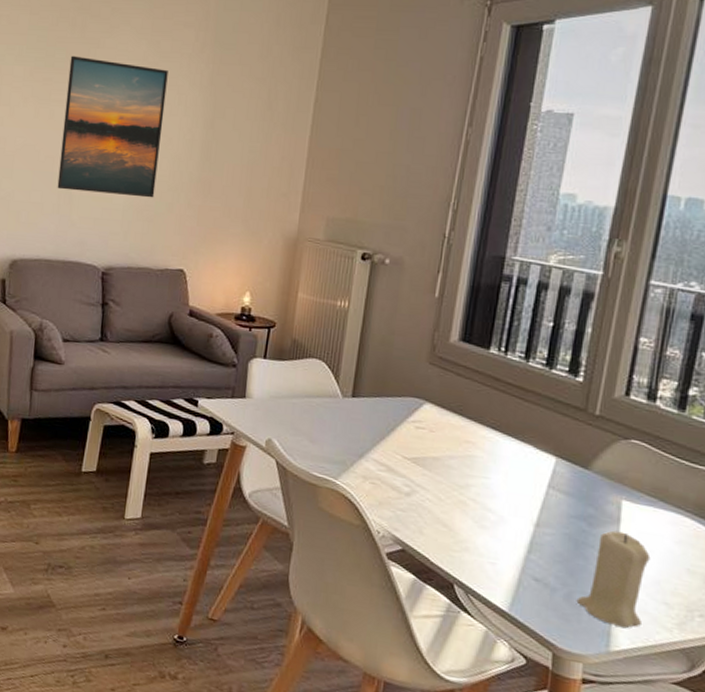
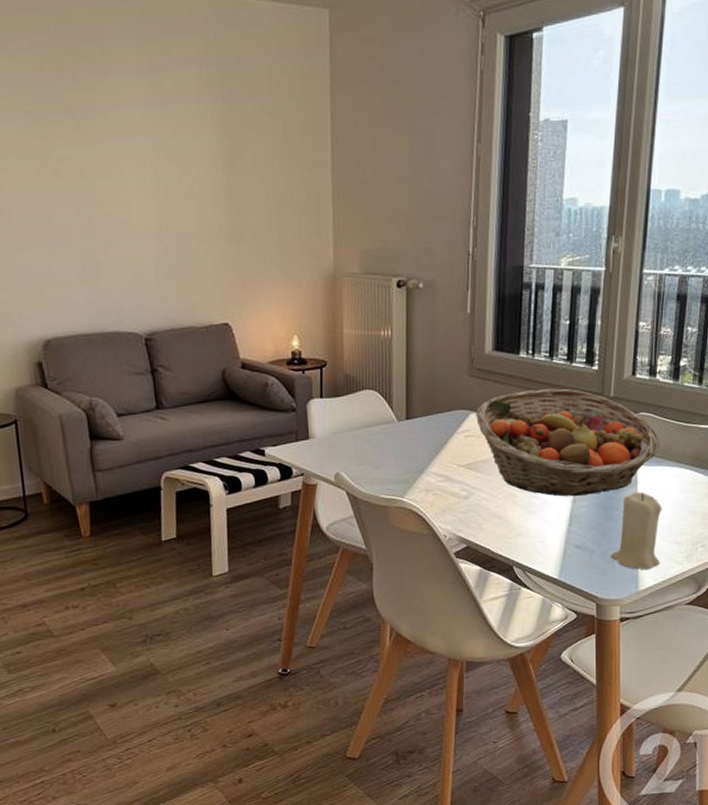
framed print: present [57,55,168,198] -> none [65,105,185,257]
fruit basket: none [431,389,654,524] -> present [476,388,660,497]

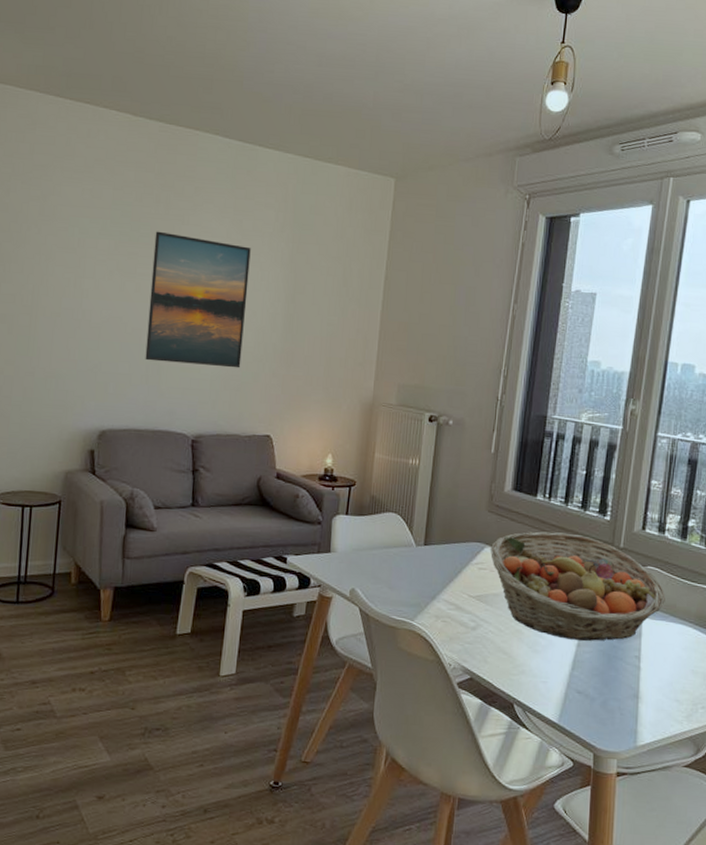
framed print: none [65,105,185,257] -> present [145,231,251,368]
candle: present [610,492,662,570] -> none [610,644,665,725]

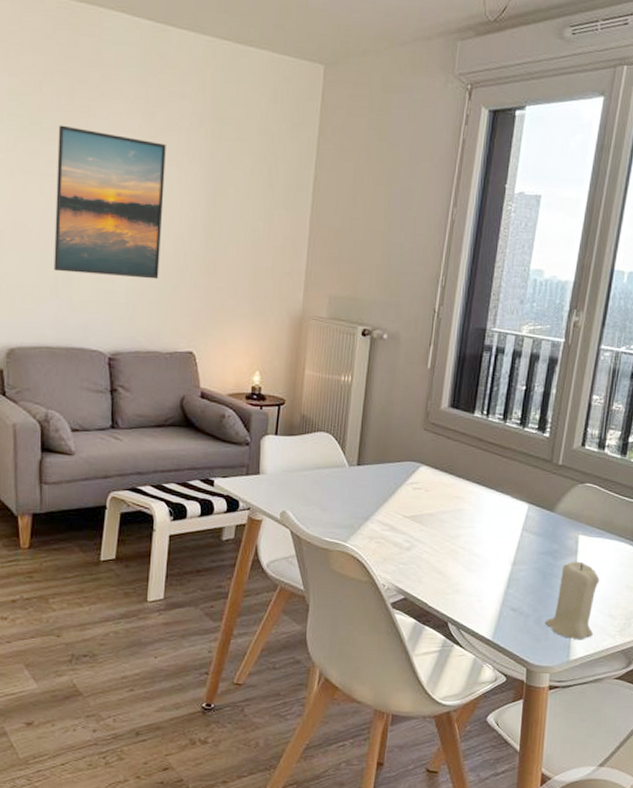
fruit basket: present [490,531,665,641] -> none [426,449,603,559]
candle: none [610,644,665,725] -> present [544,561,600,640]

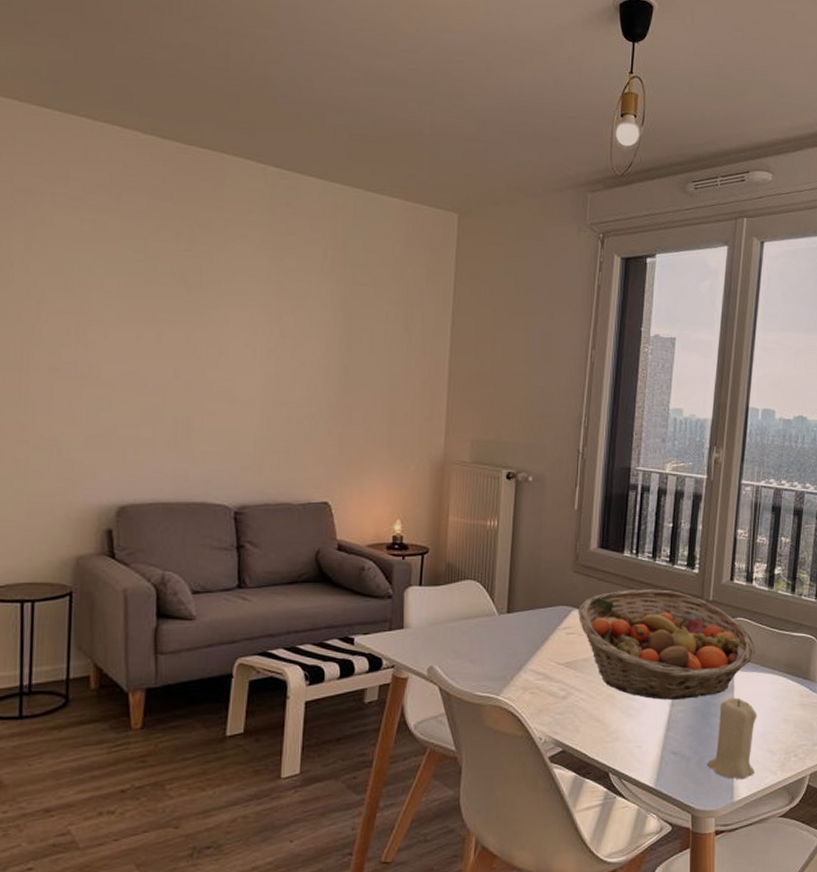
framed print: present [53,125,166,280] -> none [171,270,296,428]
fruit basket: none [426,449,603,559] -> present [578,589,755,700]

